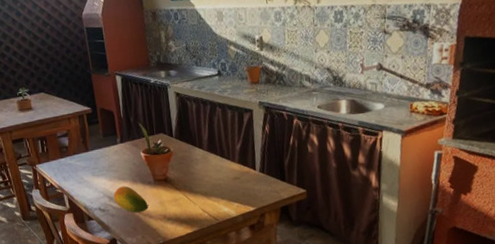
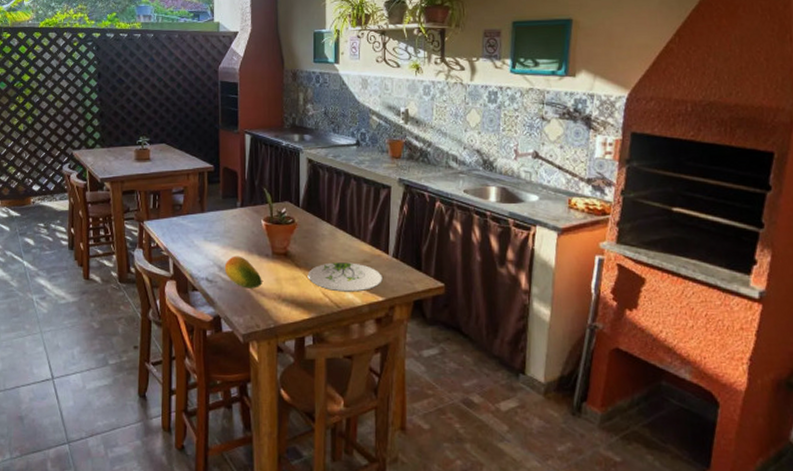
plate: none [187,180,253,207] -> present [307,262,383,292]

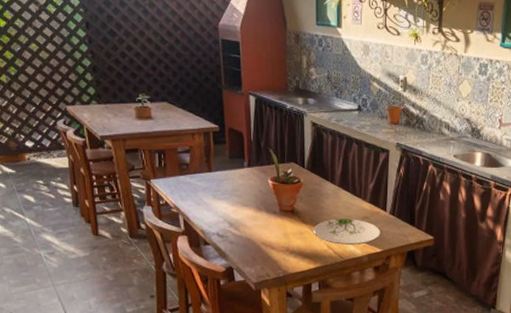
fruit: present [224,256,262,289] -> none [234,213,271,242]

